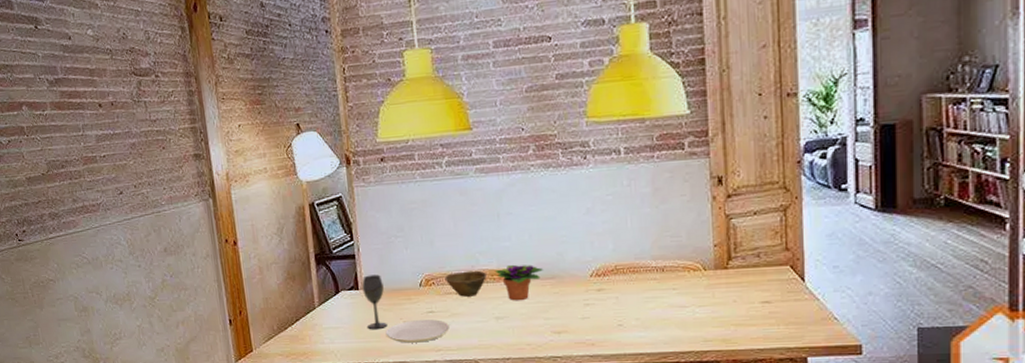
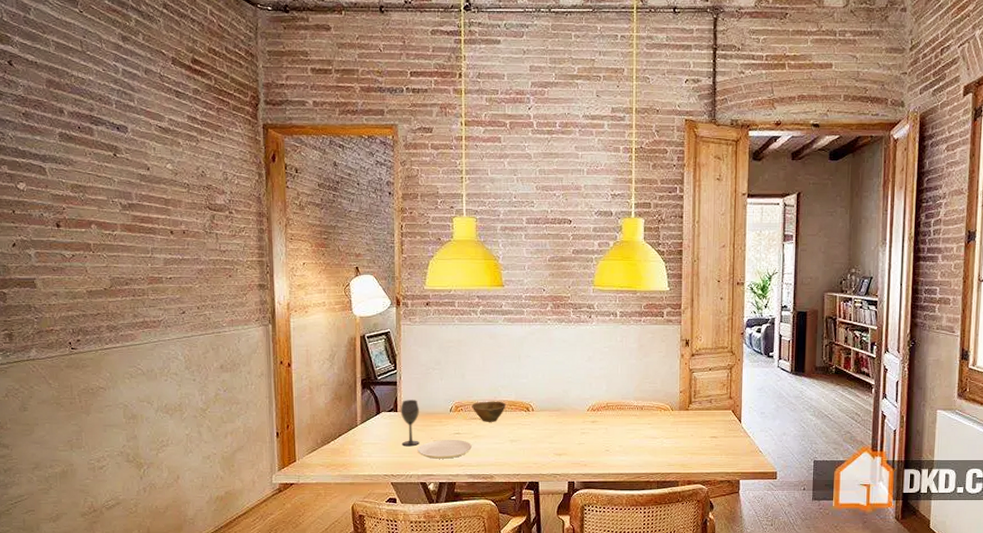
potted flower: present [496,264,543,300] -> none [514,397,551,427]

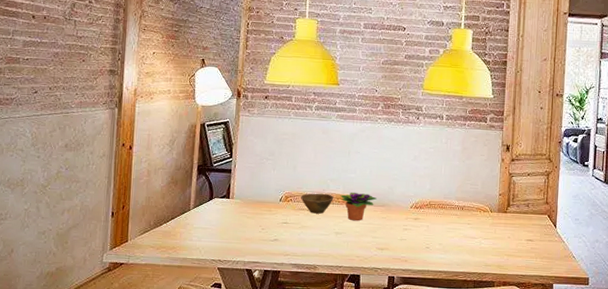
wine glass: present [401,400,419,447] -> none [232,187,251,233]
plate: present [417,439,472,459] -> none [245,228,298,247]
potted flower: none [514,397,551,427] -> present [341,192,377,220]

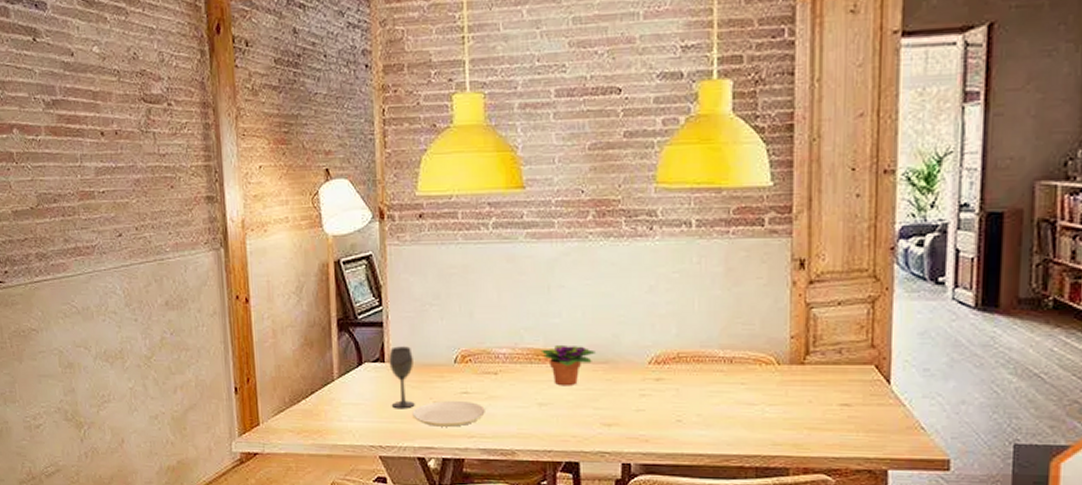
wine glass: none [232,187,251,233] -> present [389,346,415,409]
plate: none [245,228,298,247] -> present [412,400,485,427]
bowl: present [301,193,334,214] -> none [483,349,532,378]

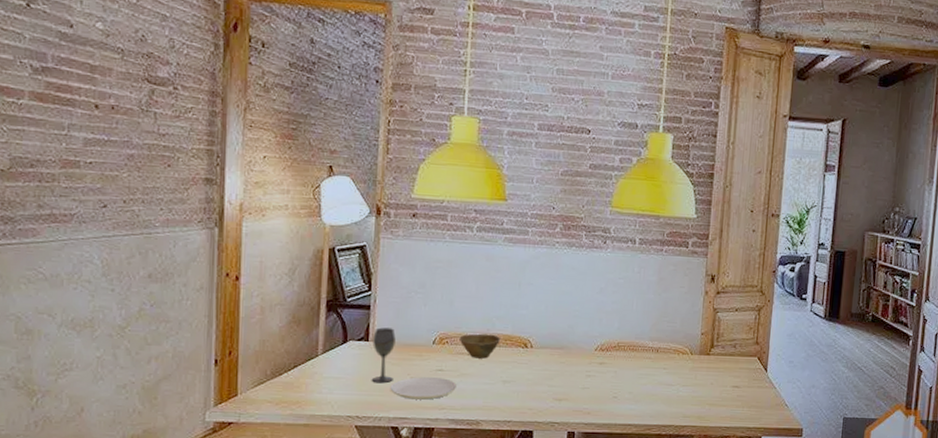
bowl: none [483,349,532,378] -> present [459,333,501,359]
potted flower: present [542,344,595,385] -> none [509,332,554,366]

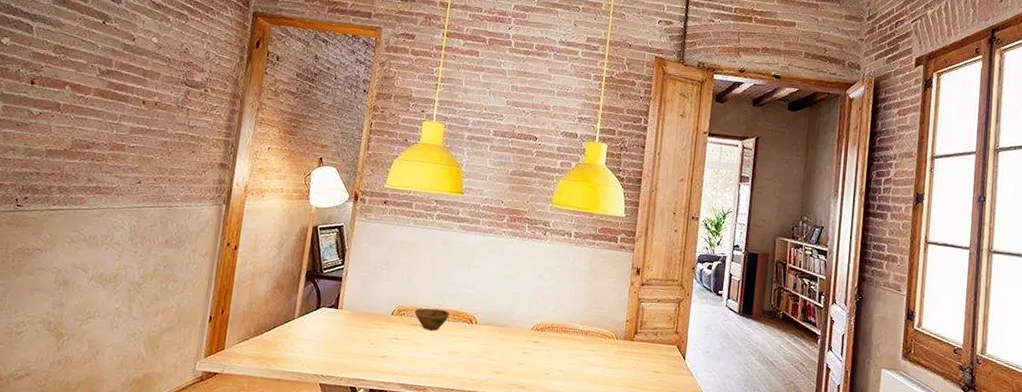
wine glass: present [372,327,396,384] -> none [338,297,361,347]
plate: present [390,376,456,400] -> none [352,343,409,365]

